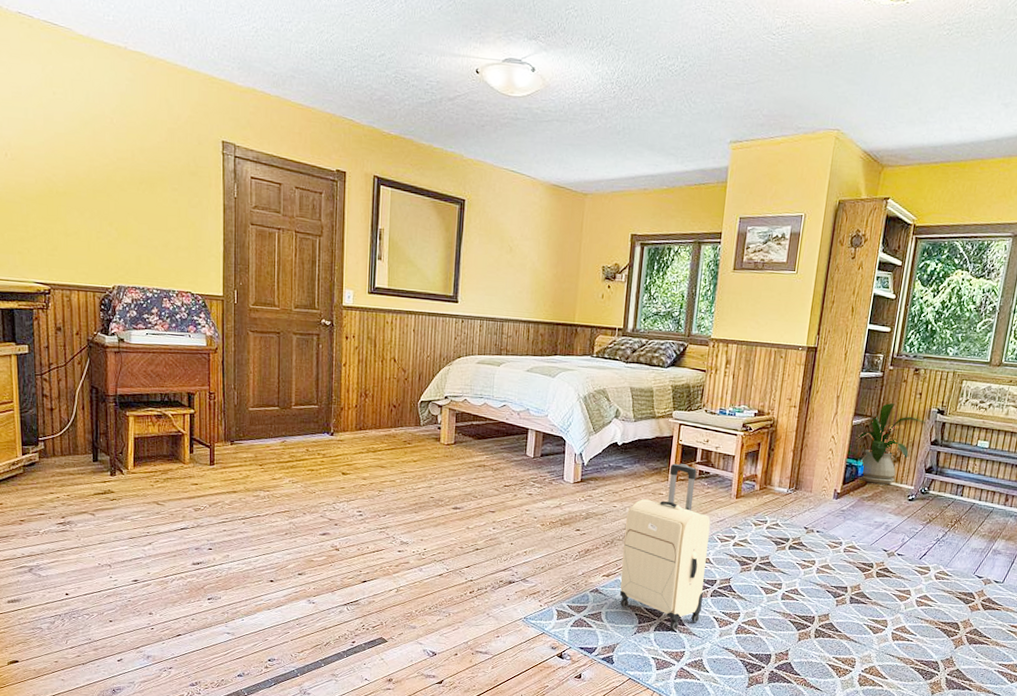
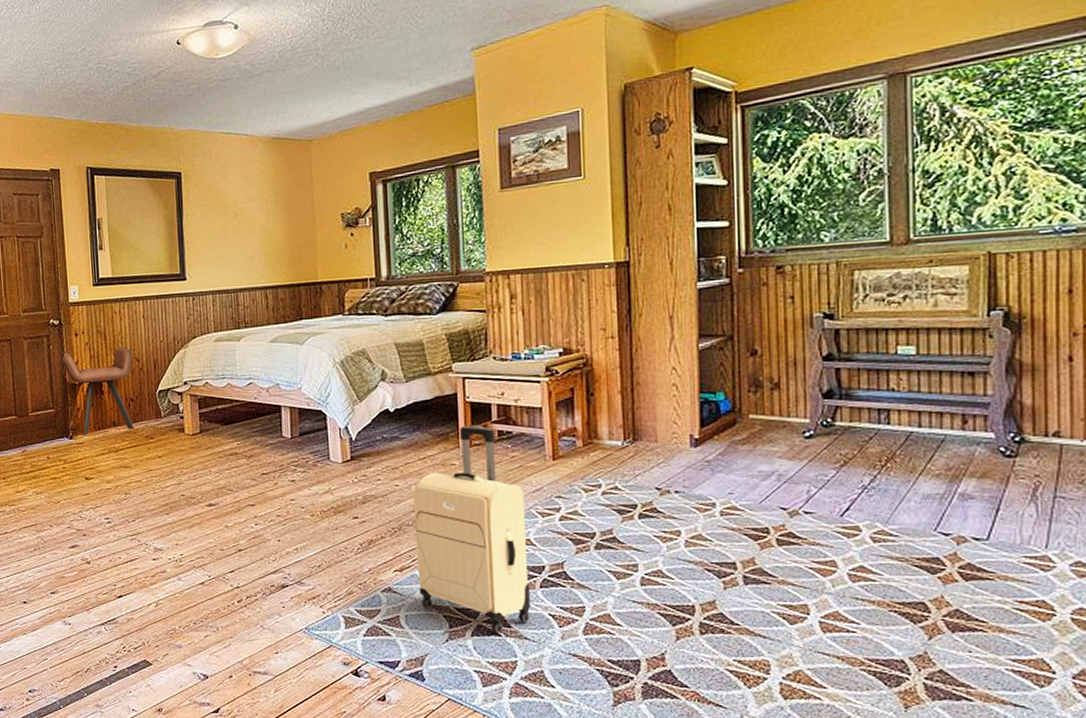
armchair: none [330,354,399,434] -> present [63,347,135,435]
house plant: present [856,402,927,484] -> none [708,314,810,421]

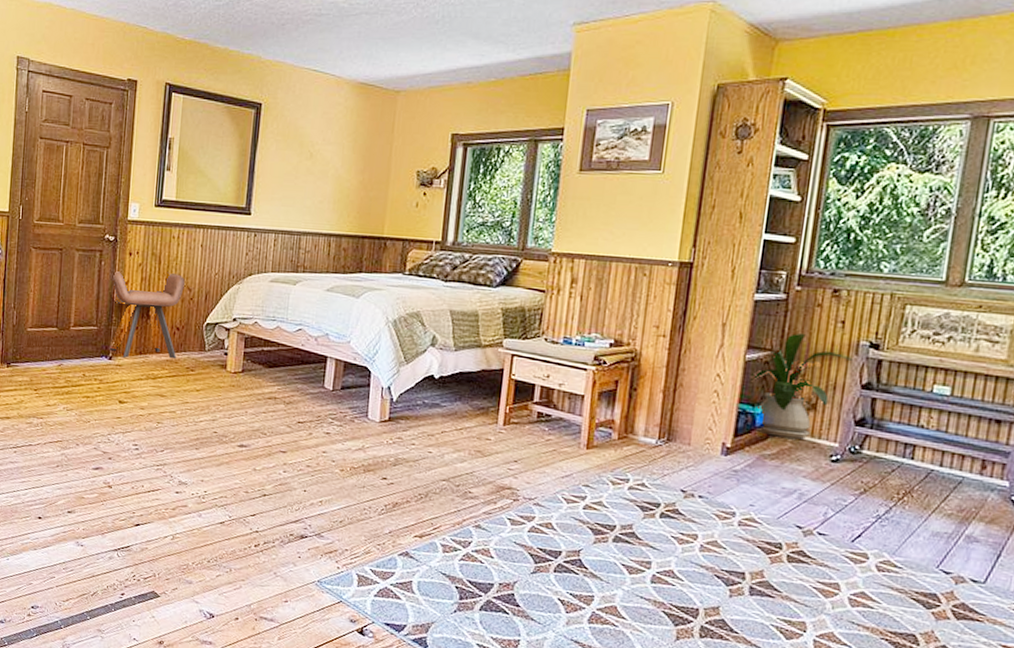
suitcase: present [413,425,531,635] -> none [435,402,553,612]
house plant: none [708,314,810,421] -> present [751,333,854,439]

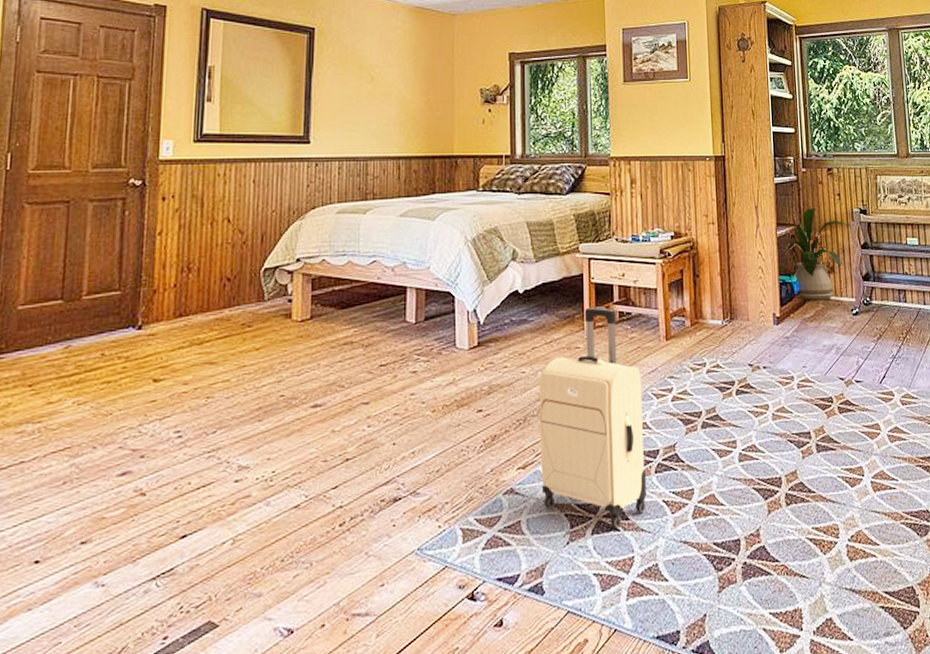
armchair: present [109,271,185,359] -> none [137,216,235,324]
suitcase: none [435,402,553,612] -> present [538,306,647,529]

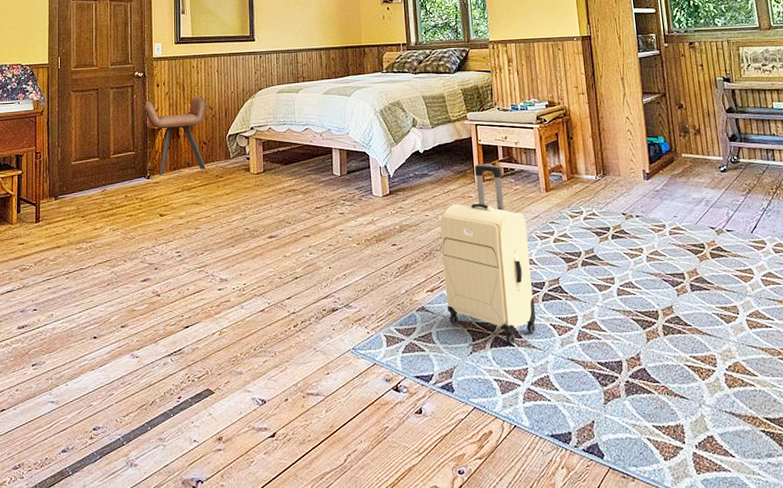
armchair: none [137,216,235,324] -> present [145,97,207,175]
house plant: present [784,207,852,301] -> none [651,77,716,159]

